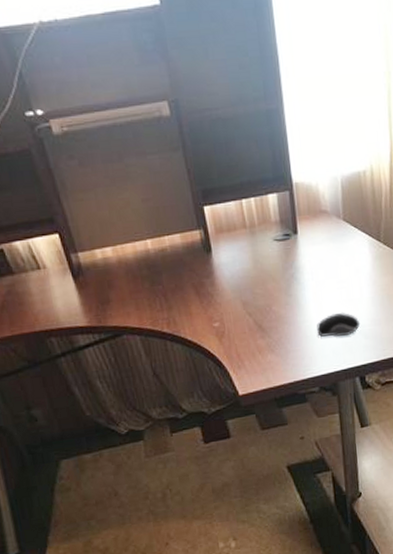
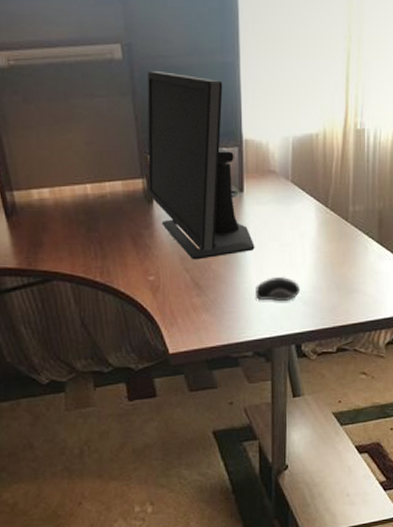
monitor: none [196,124,313,304] -> present [147,71,255,260]

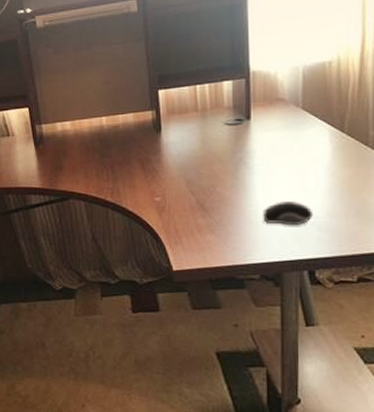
monitor: present [147,71,255,260] -> none [156,18,262,183]

